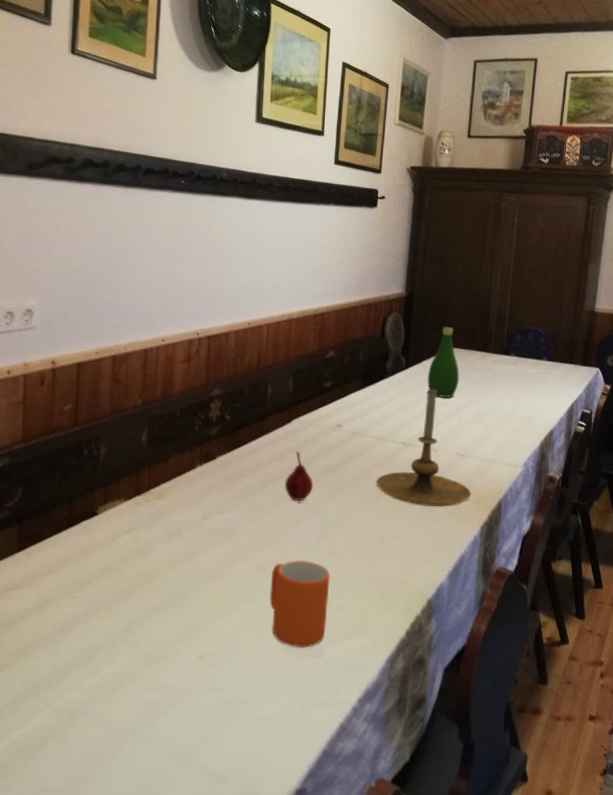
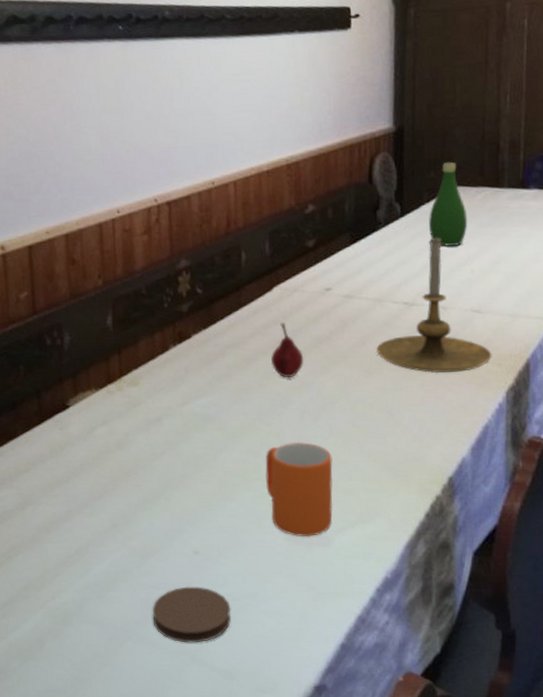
coaster: none [153,690,227,746] -> present [152,586,232,643]

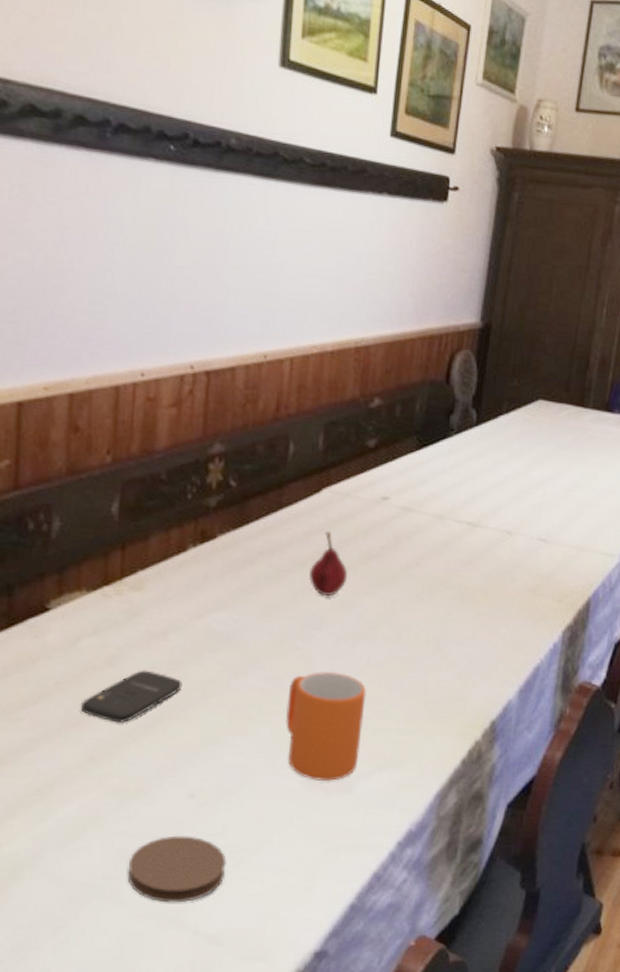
smartphone: none [100,450,178,495] -> present [80,670,182,723]
candle holder: present [376,237,492,374] -> none [430,453,554,606]
bottle: present [429,161,468,247] -> none [504,370,547,466]

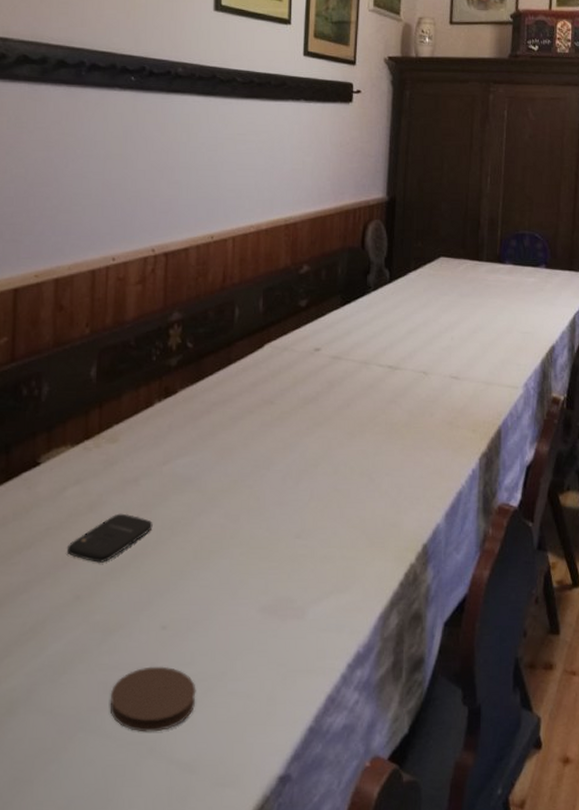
mug: present [286,671,367,782] -> none [243,505,312,609]
fruit: present [309,530,348,596] -> none [257,380,290,438]

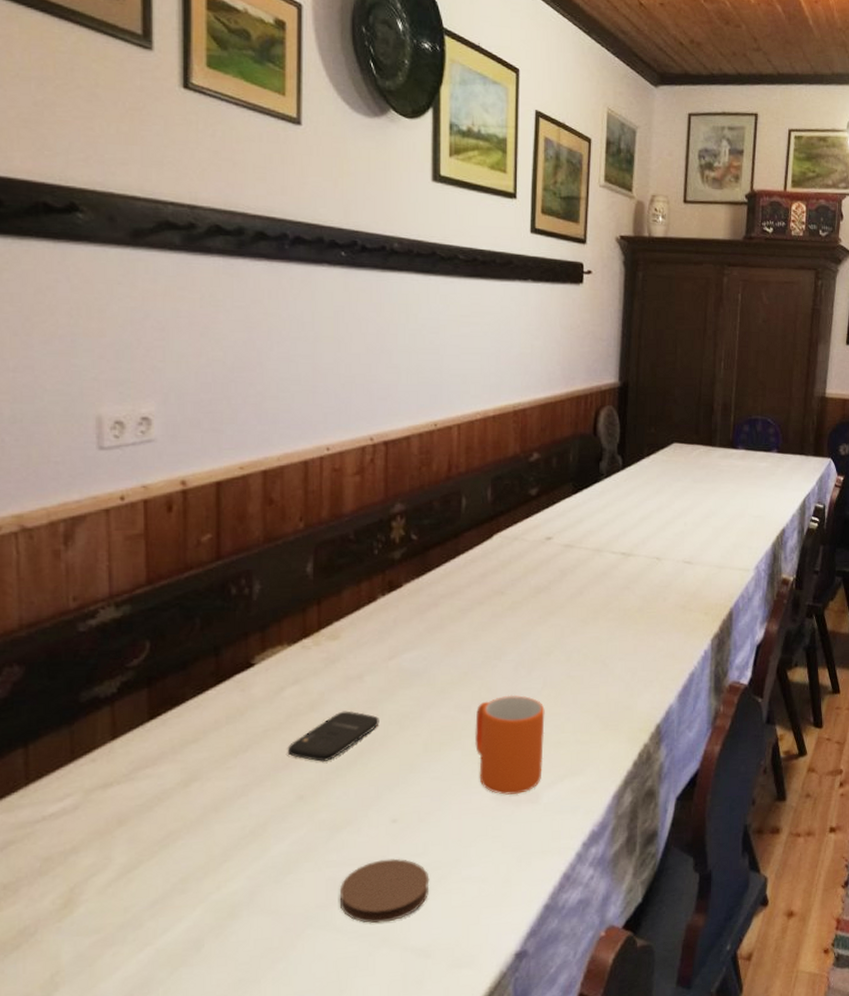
mug: none [243,505,312,609] -> present [475,695,545,795]

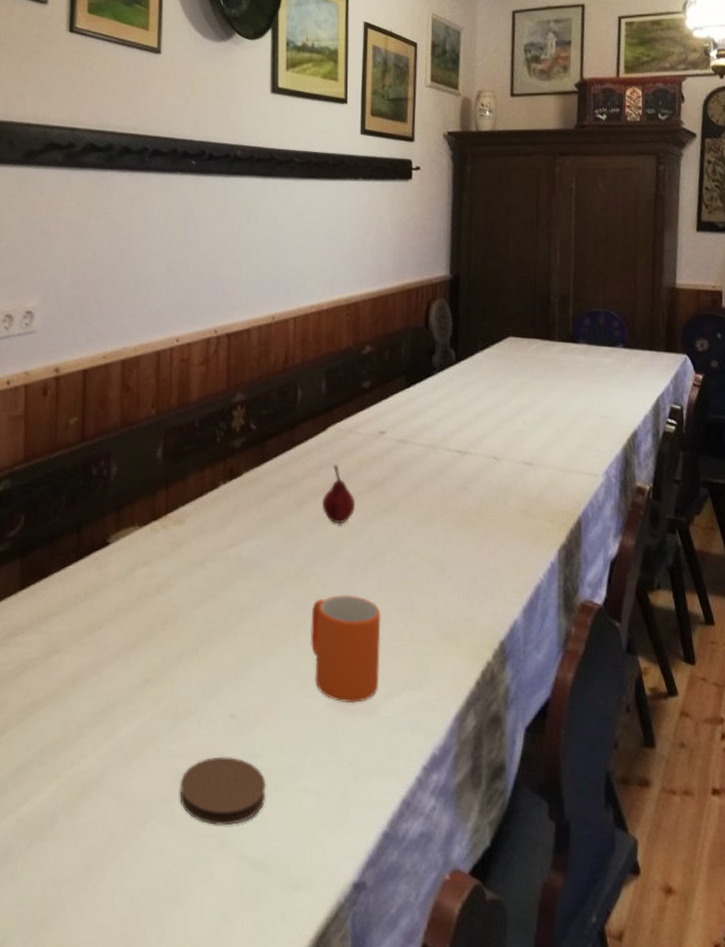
smartphone: present [287,710,380,762] -> none [136,596,220,646]
fruit: none [487,571,521,628] -> present [322,464,356,523]

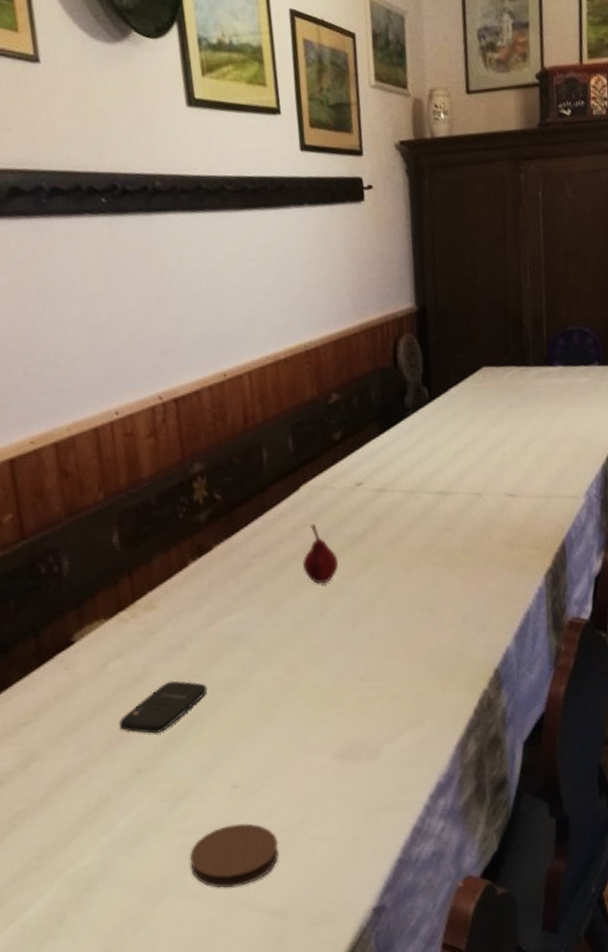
smartphone: none [136,596,220,646] -> present [119,680,208,734]
mug: present [311,594,381,704] -> none [304,650,380,753]

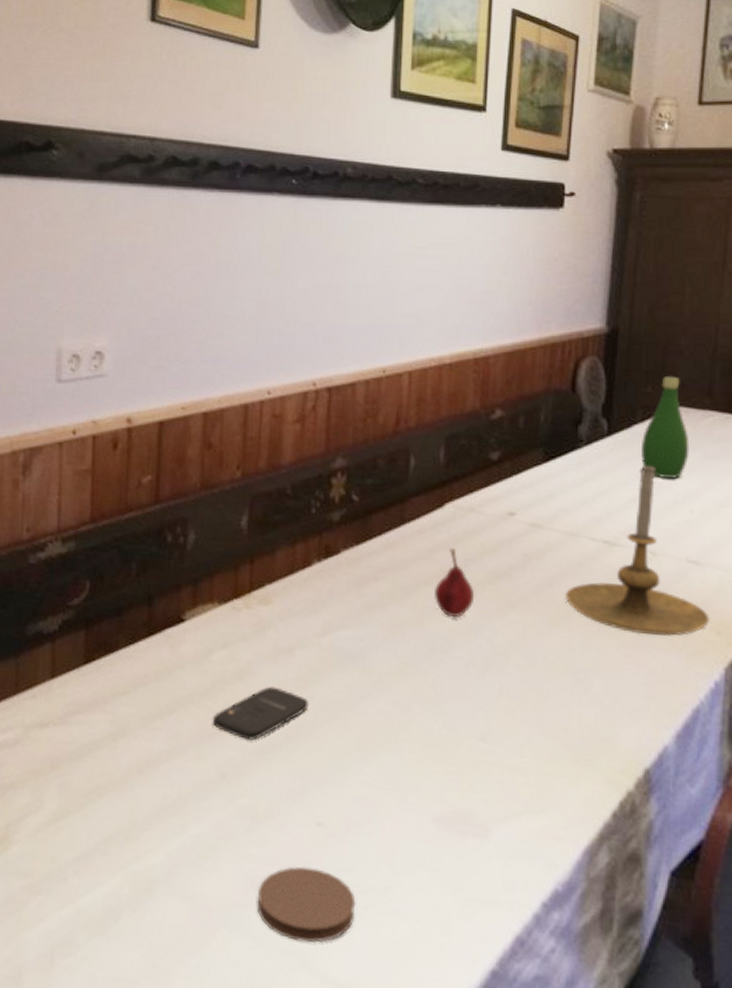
candle holder: none [413,421,529,564] -> present [565,465,710,636]
bottle: none [458,341,497,431] -> present [641,375,690,480]

